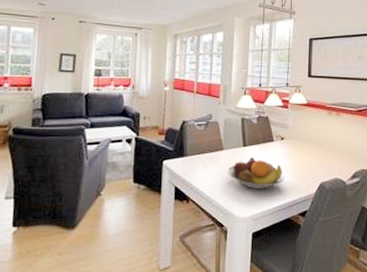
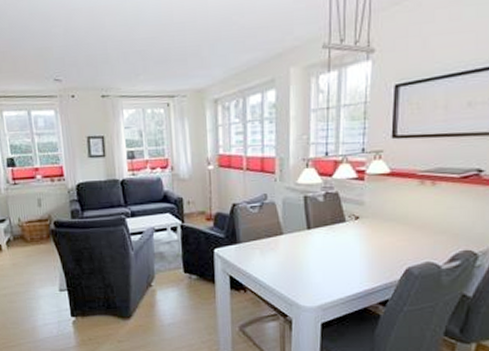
fruit bowl: present [227,156,284,189] -> none [289,240,360,277]

